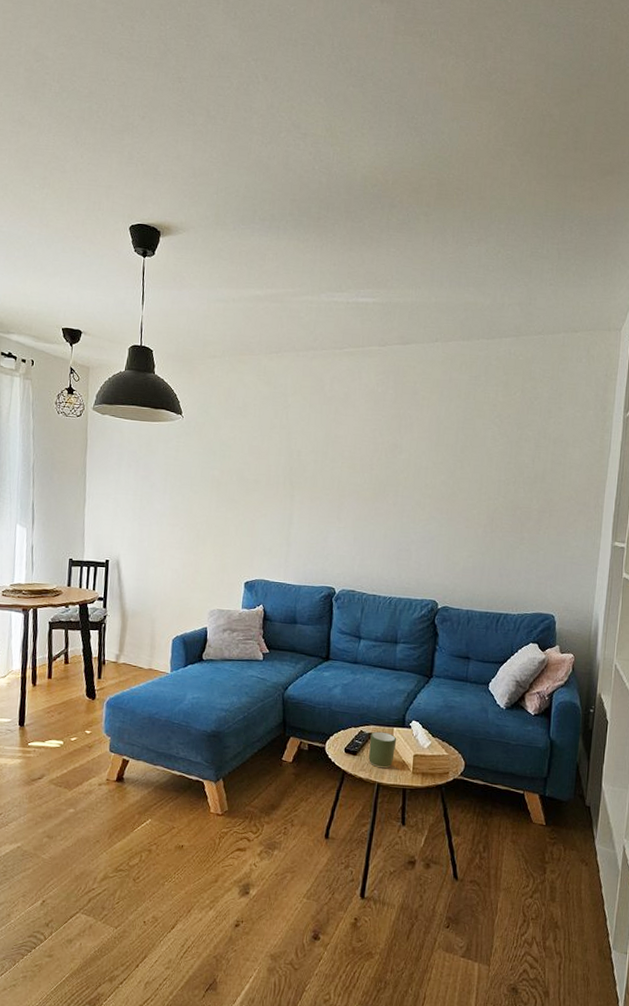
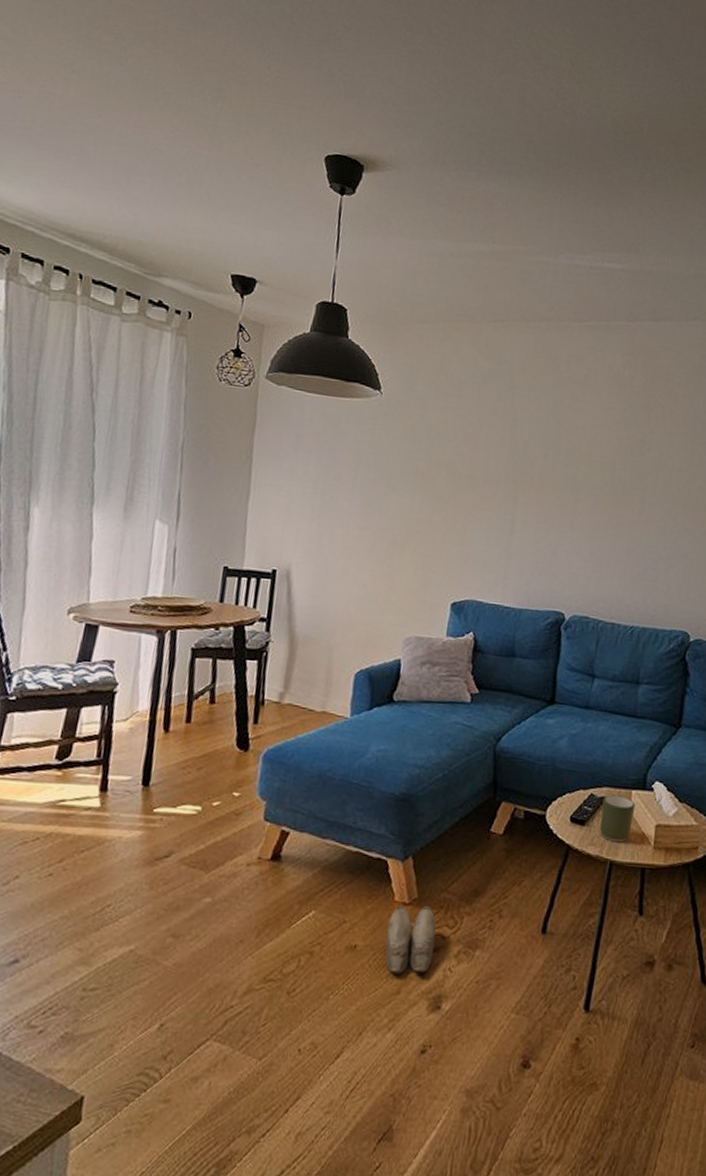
slippers: none [205,816,243,867] -> present [384,906,436,974]

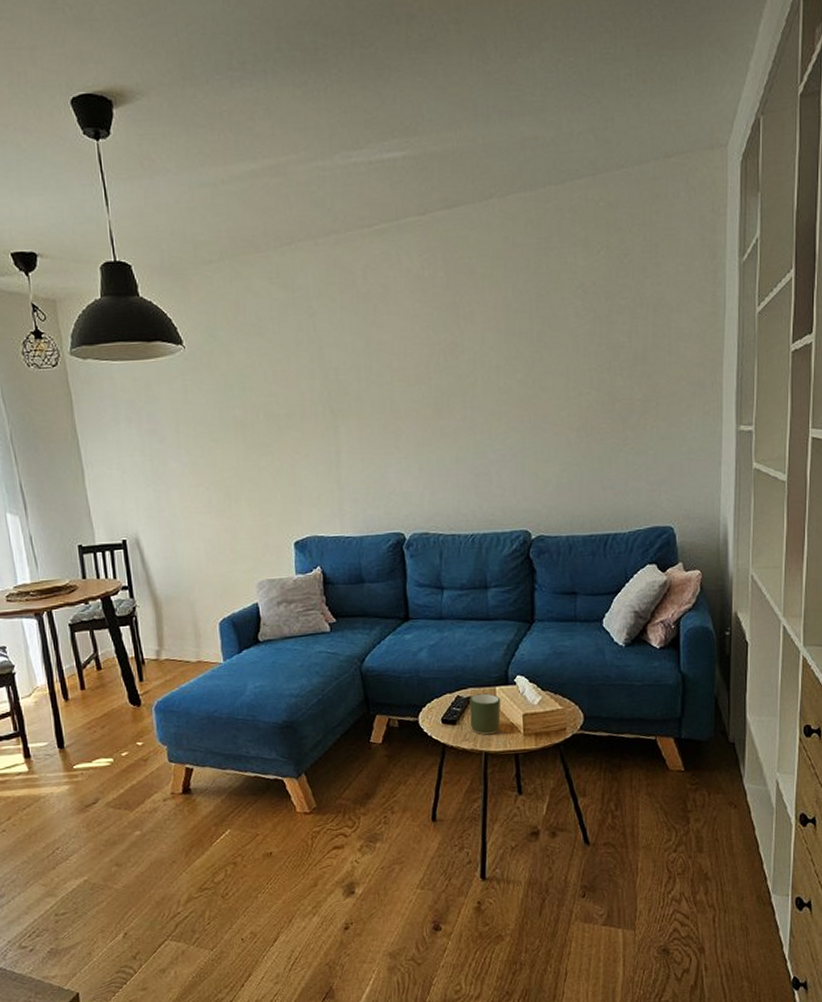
slippers: present [384,906,436,974] -> none [295,813,340,871]

